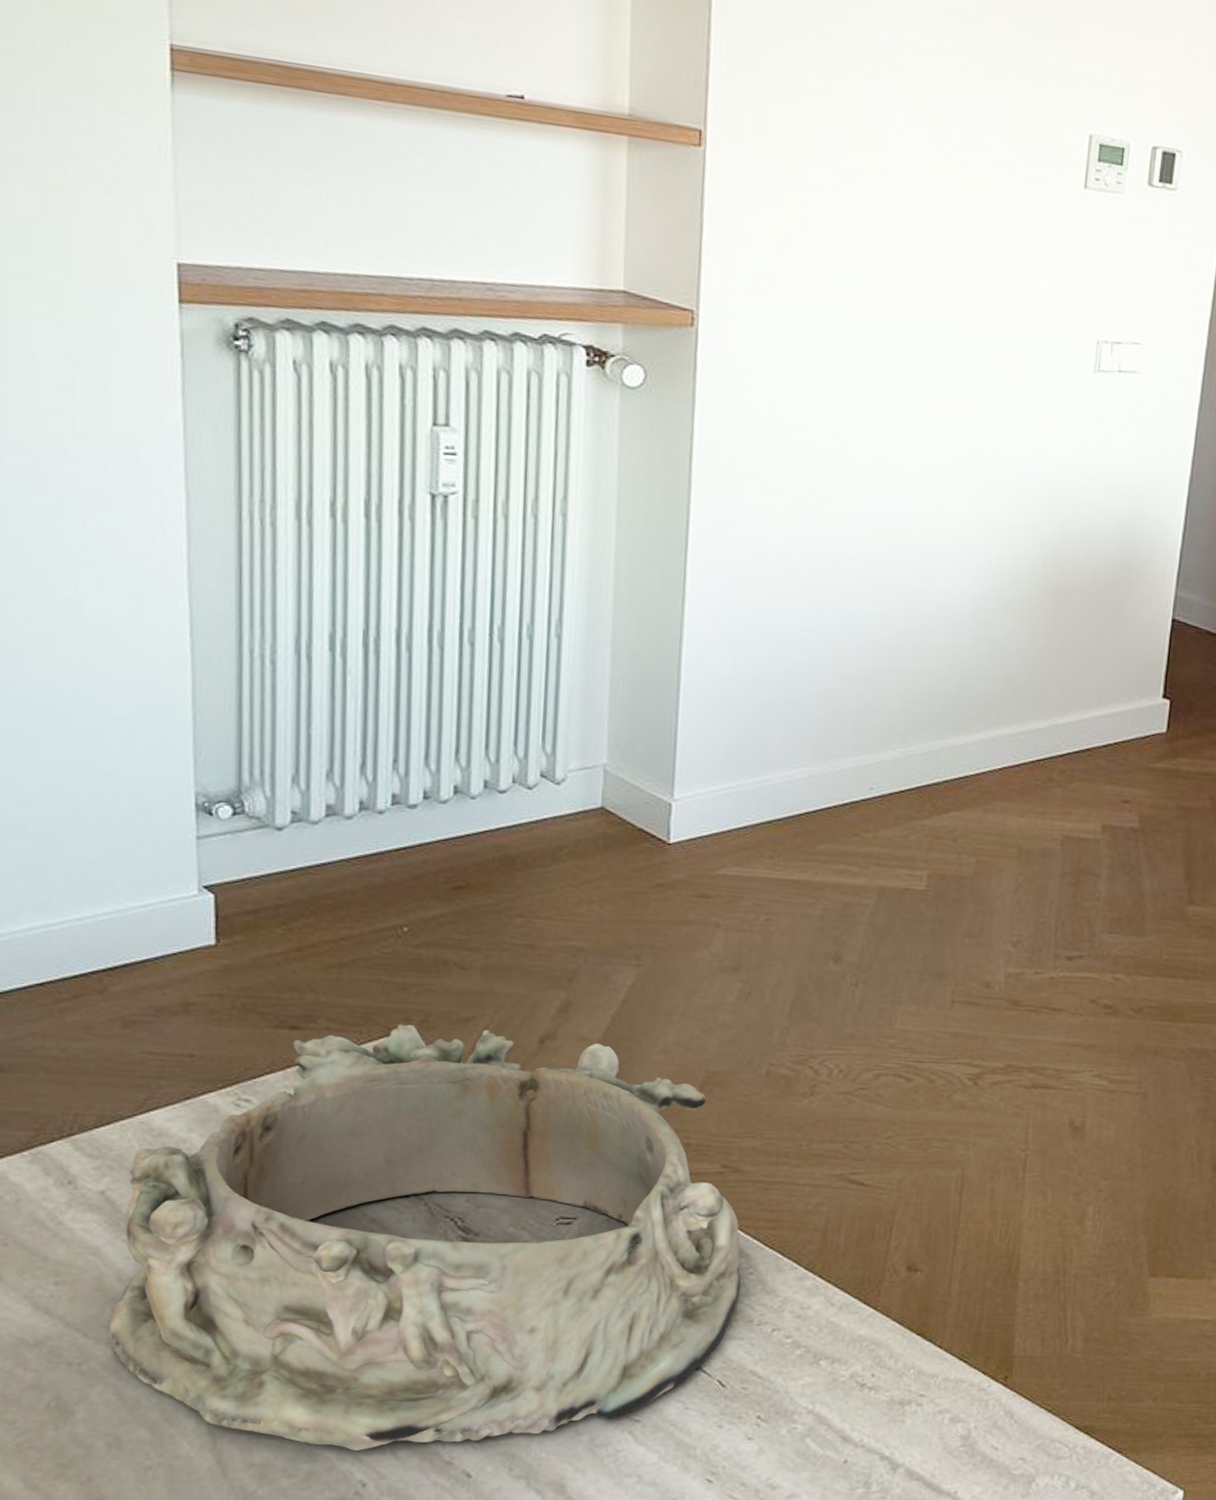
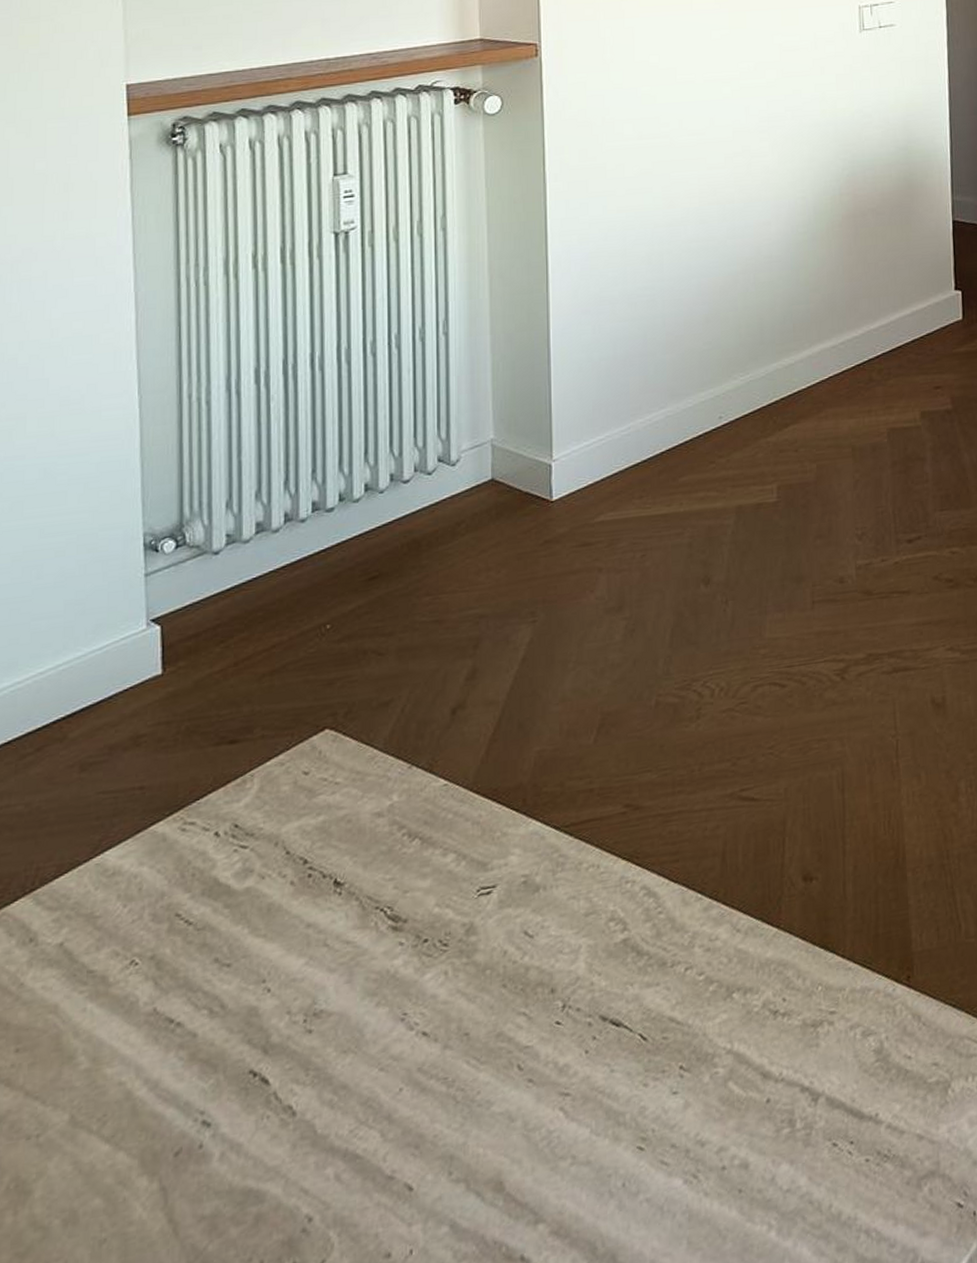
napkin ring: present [108,1024,741,1451] -> none [65,704,652,1183]

